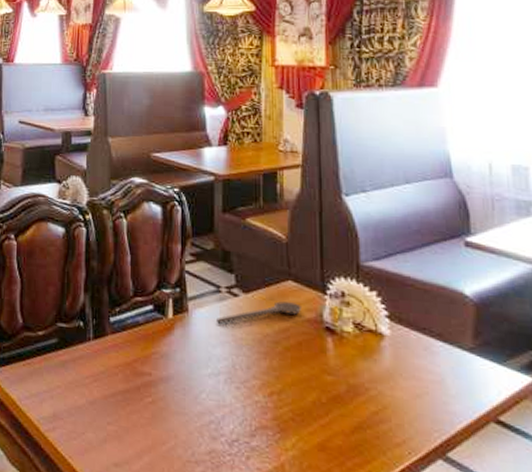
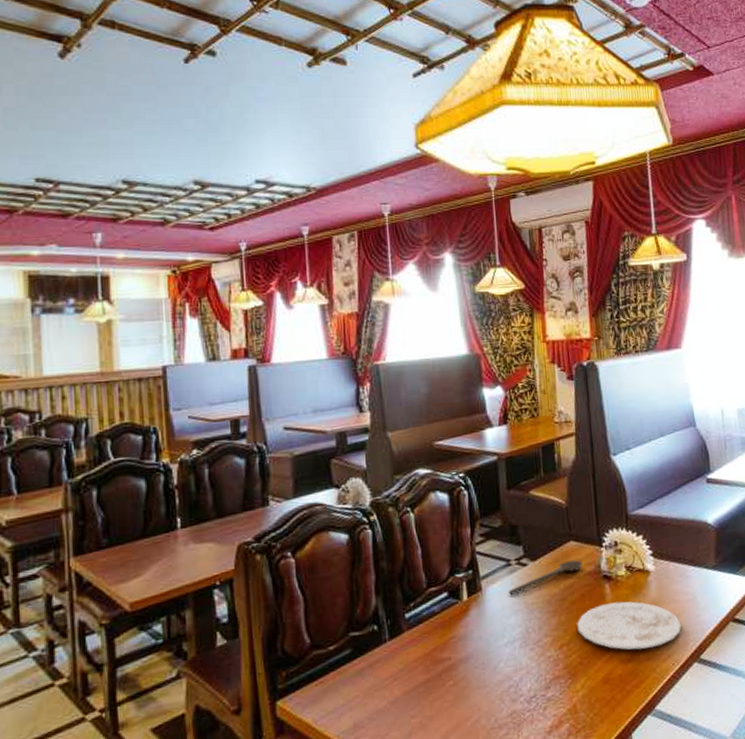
plate: none [291,359,423,426] -> present [577,601,682,650]

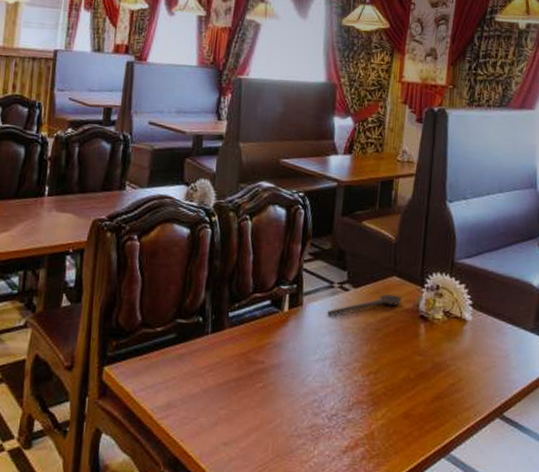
plate: present [577,601,682,650] -> none [387,342,490,394]

